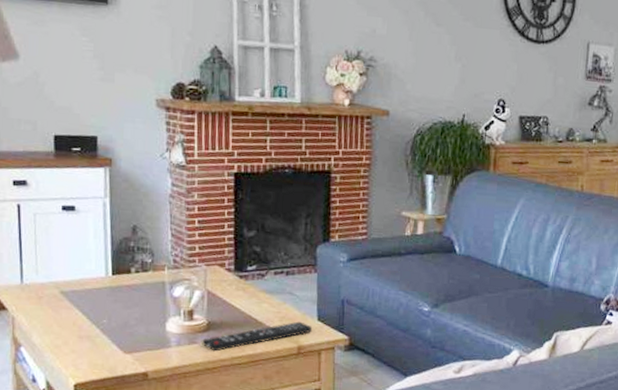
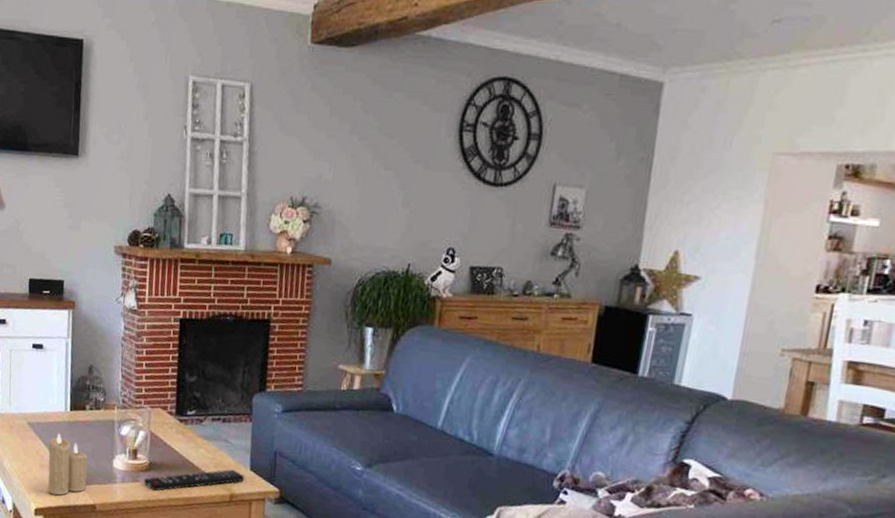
candle: none [87,300,137,367] -> present [48,433,88,496]

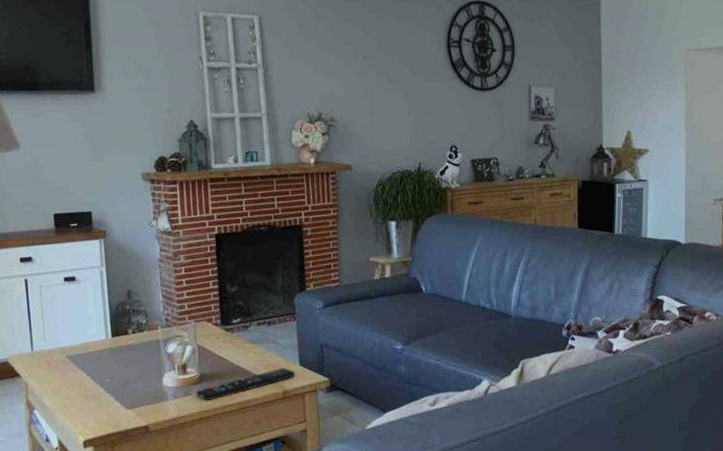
candle: present [48,433,88,496] -> none [91,361,137,424]

